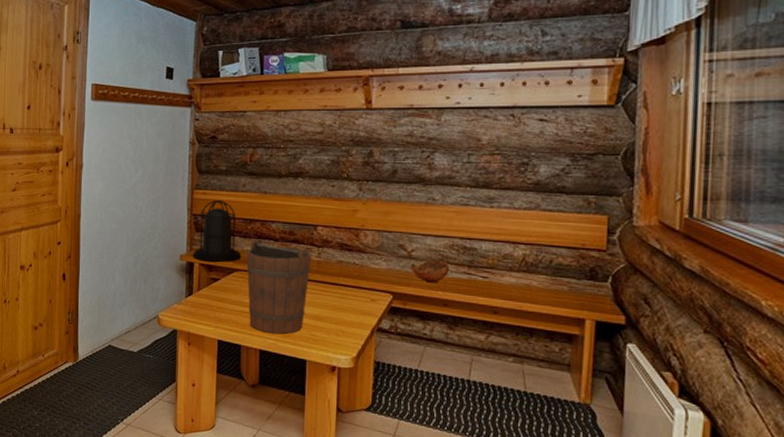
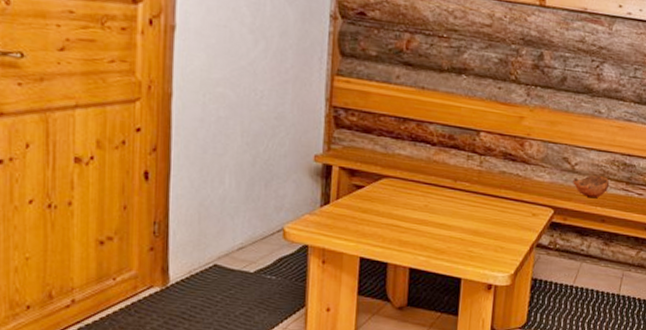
lantern: present [193,200,241,263] -> none [331,91,391,168]
wooden bucket: present [246,240,311,334] -> none [397,143,473,250]

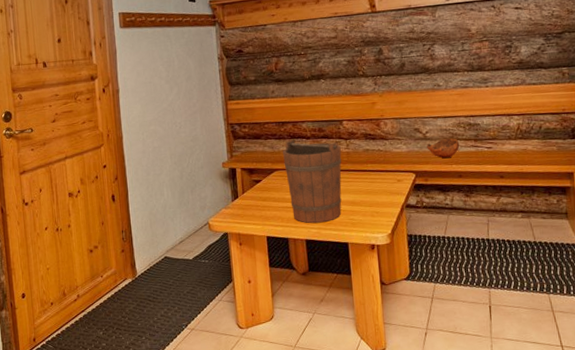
wooden bucket: none [397,143,473,250] -> present [283,140,342,224]

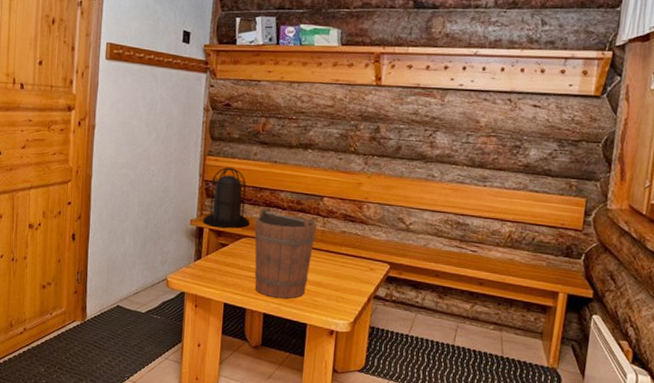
lantern: none [234,108,278,166] -> present [203,167,249,229]
wooden bowl: present [427,137,460,159] -> none [407,233,443,255]

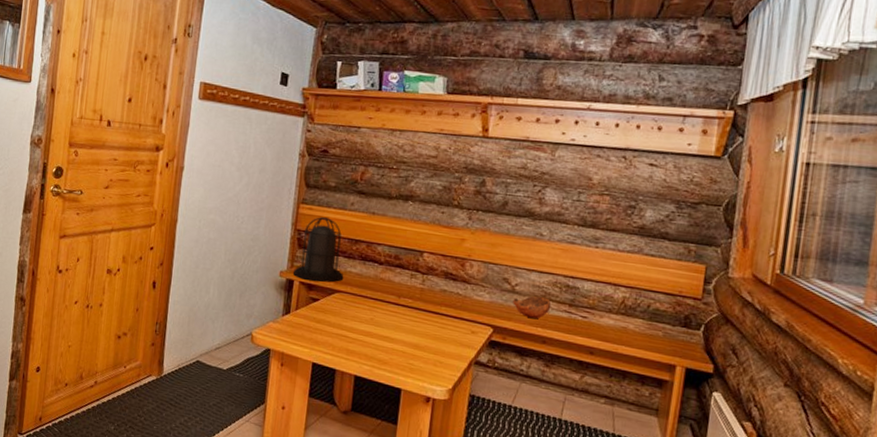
wooden bucket: present [254,208,317,299] -> none [346,262,416,361]
wooden bowl: none [407,233,443,255] -> present [513,296,551,319]

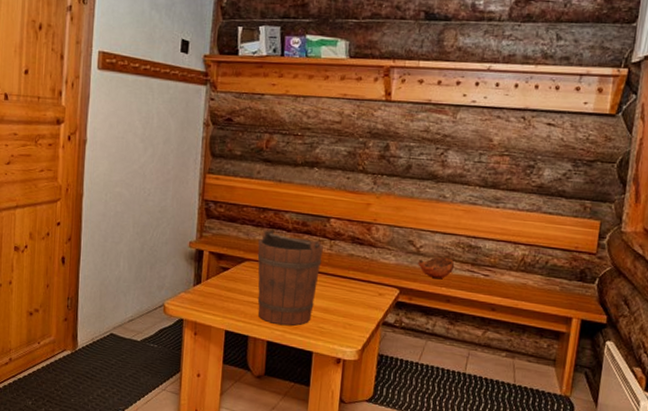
lantern: present [293,217,343,283] -> none [203,186,252,252]
wooden bucket: none [346,262,416,361] -> present [257,230,323,326]

